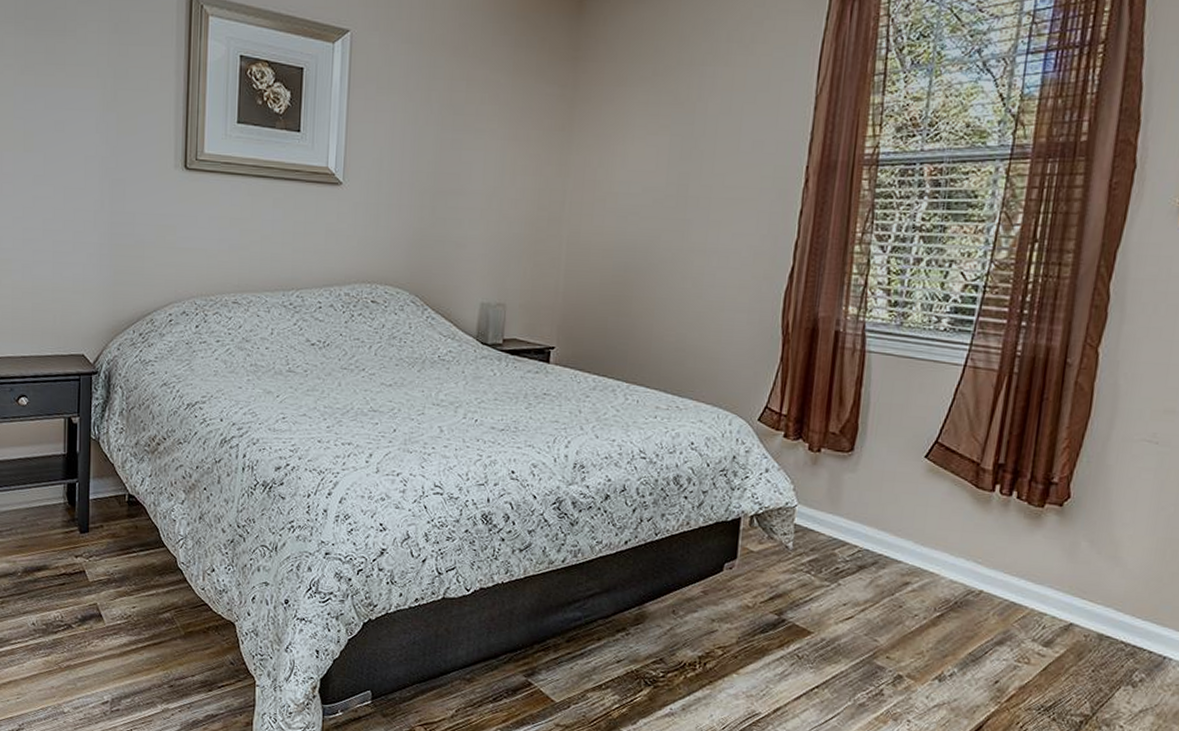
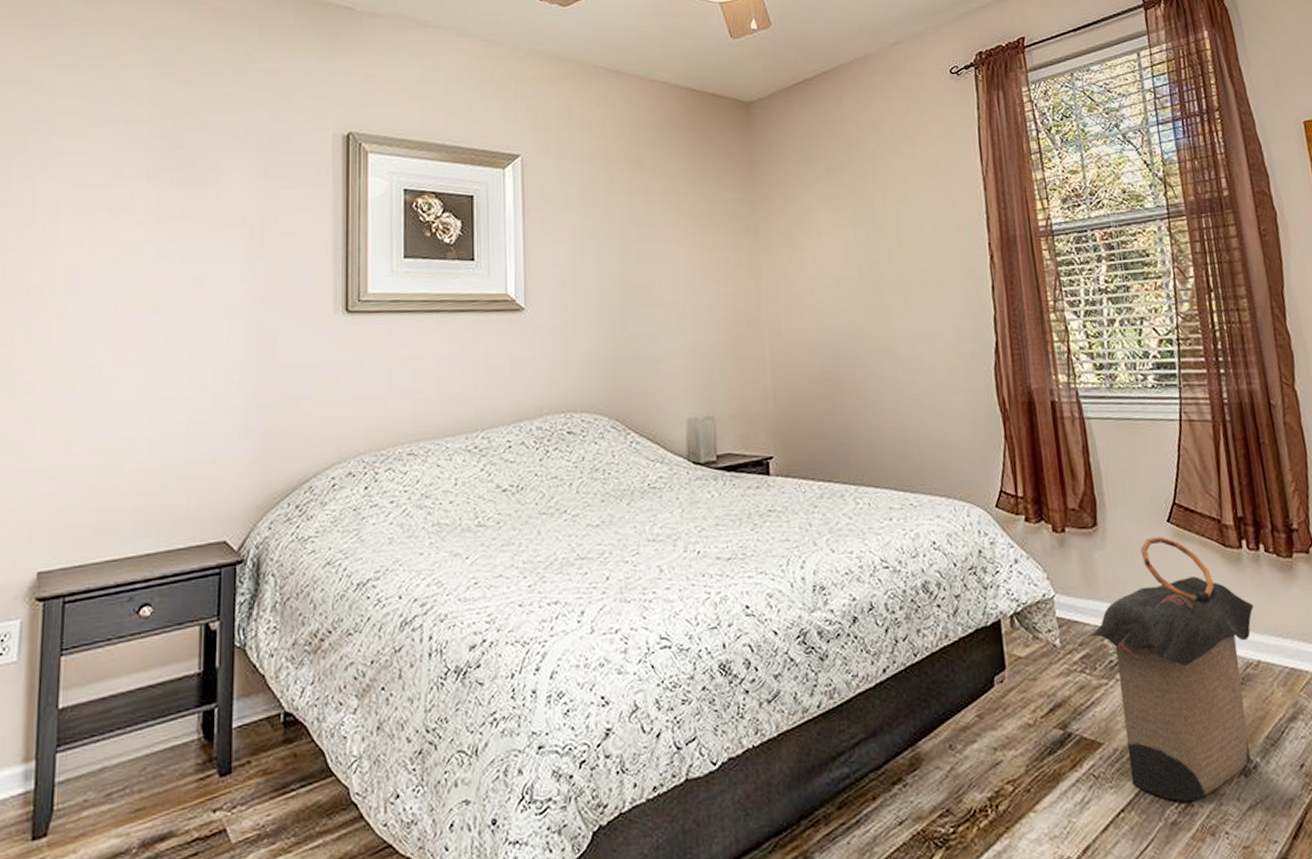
laundry hamper: none [821,469,991,692] -> present [1089,536,1254,803]

